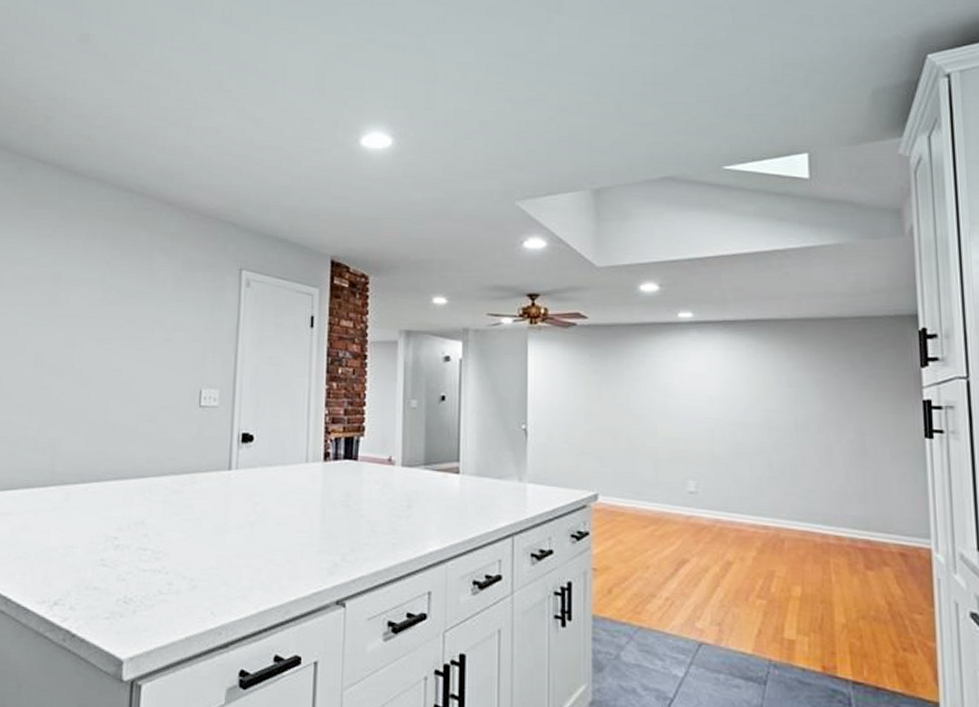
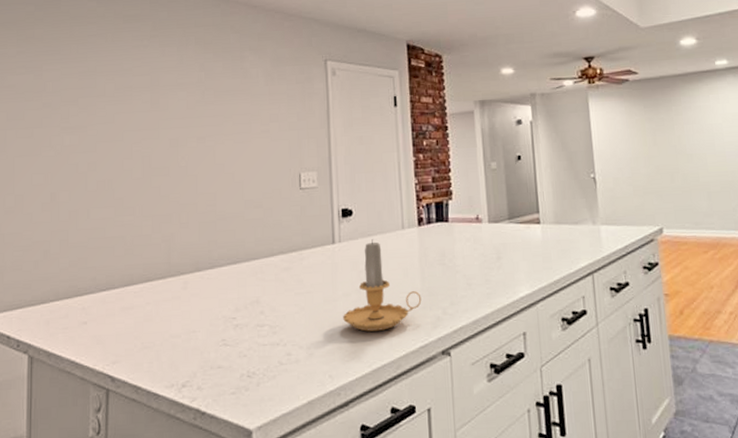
candle: none [232,470,320,571] -> present [343,239,422,332]

